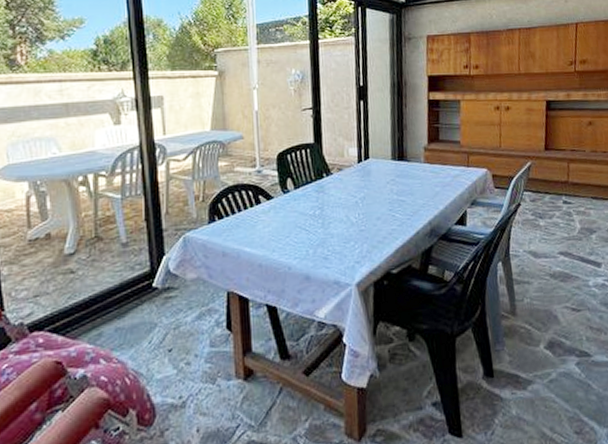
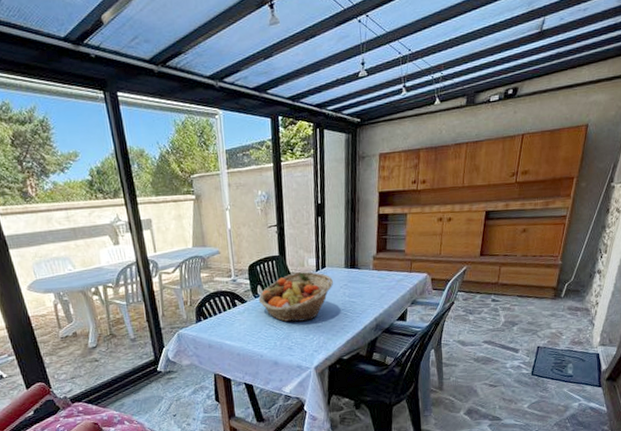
fruit basket: none [288,163,379,225] -> present [258,271,334,323]

